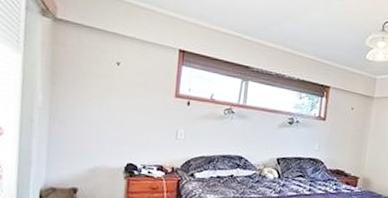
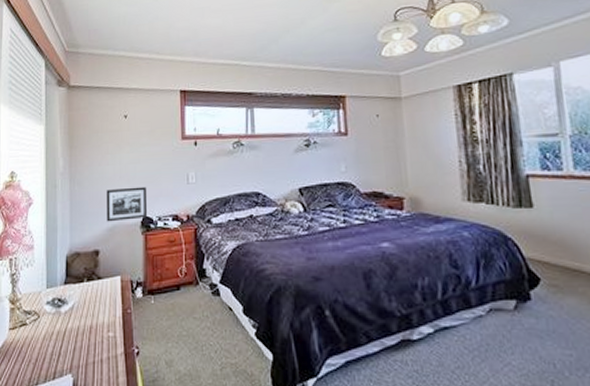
picture frame: none [88,132,134,165] -> present [106,186,148,222]

